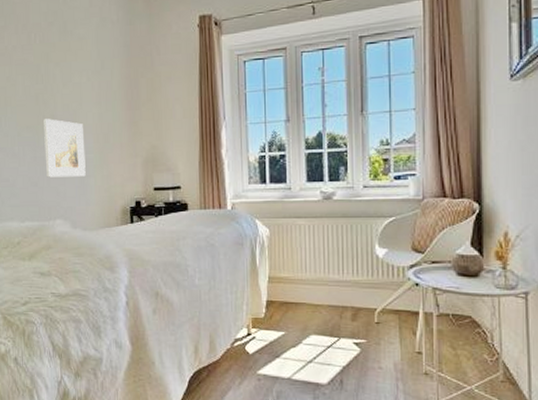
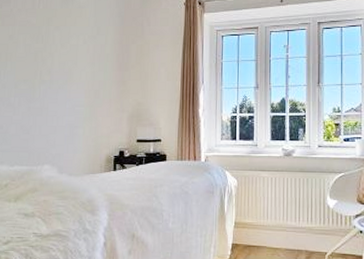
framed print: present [44,119,86,178] -> none [38,74,77,127]

